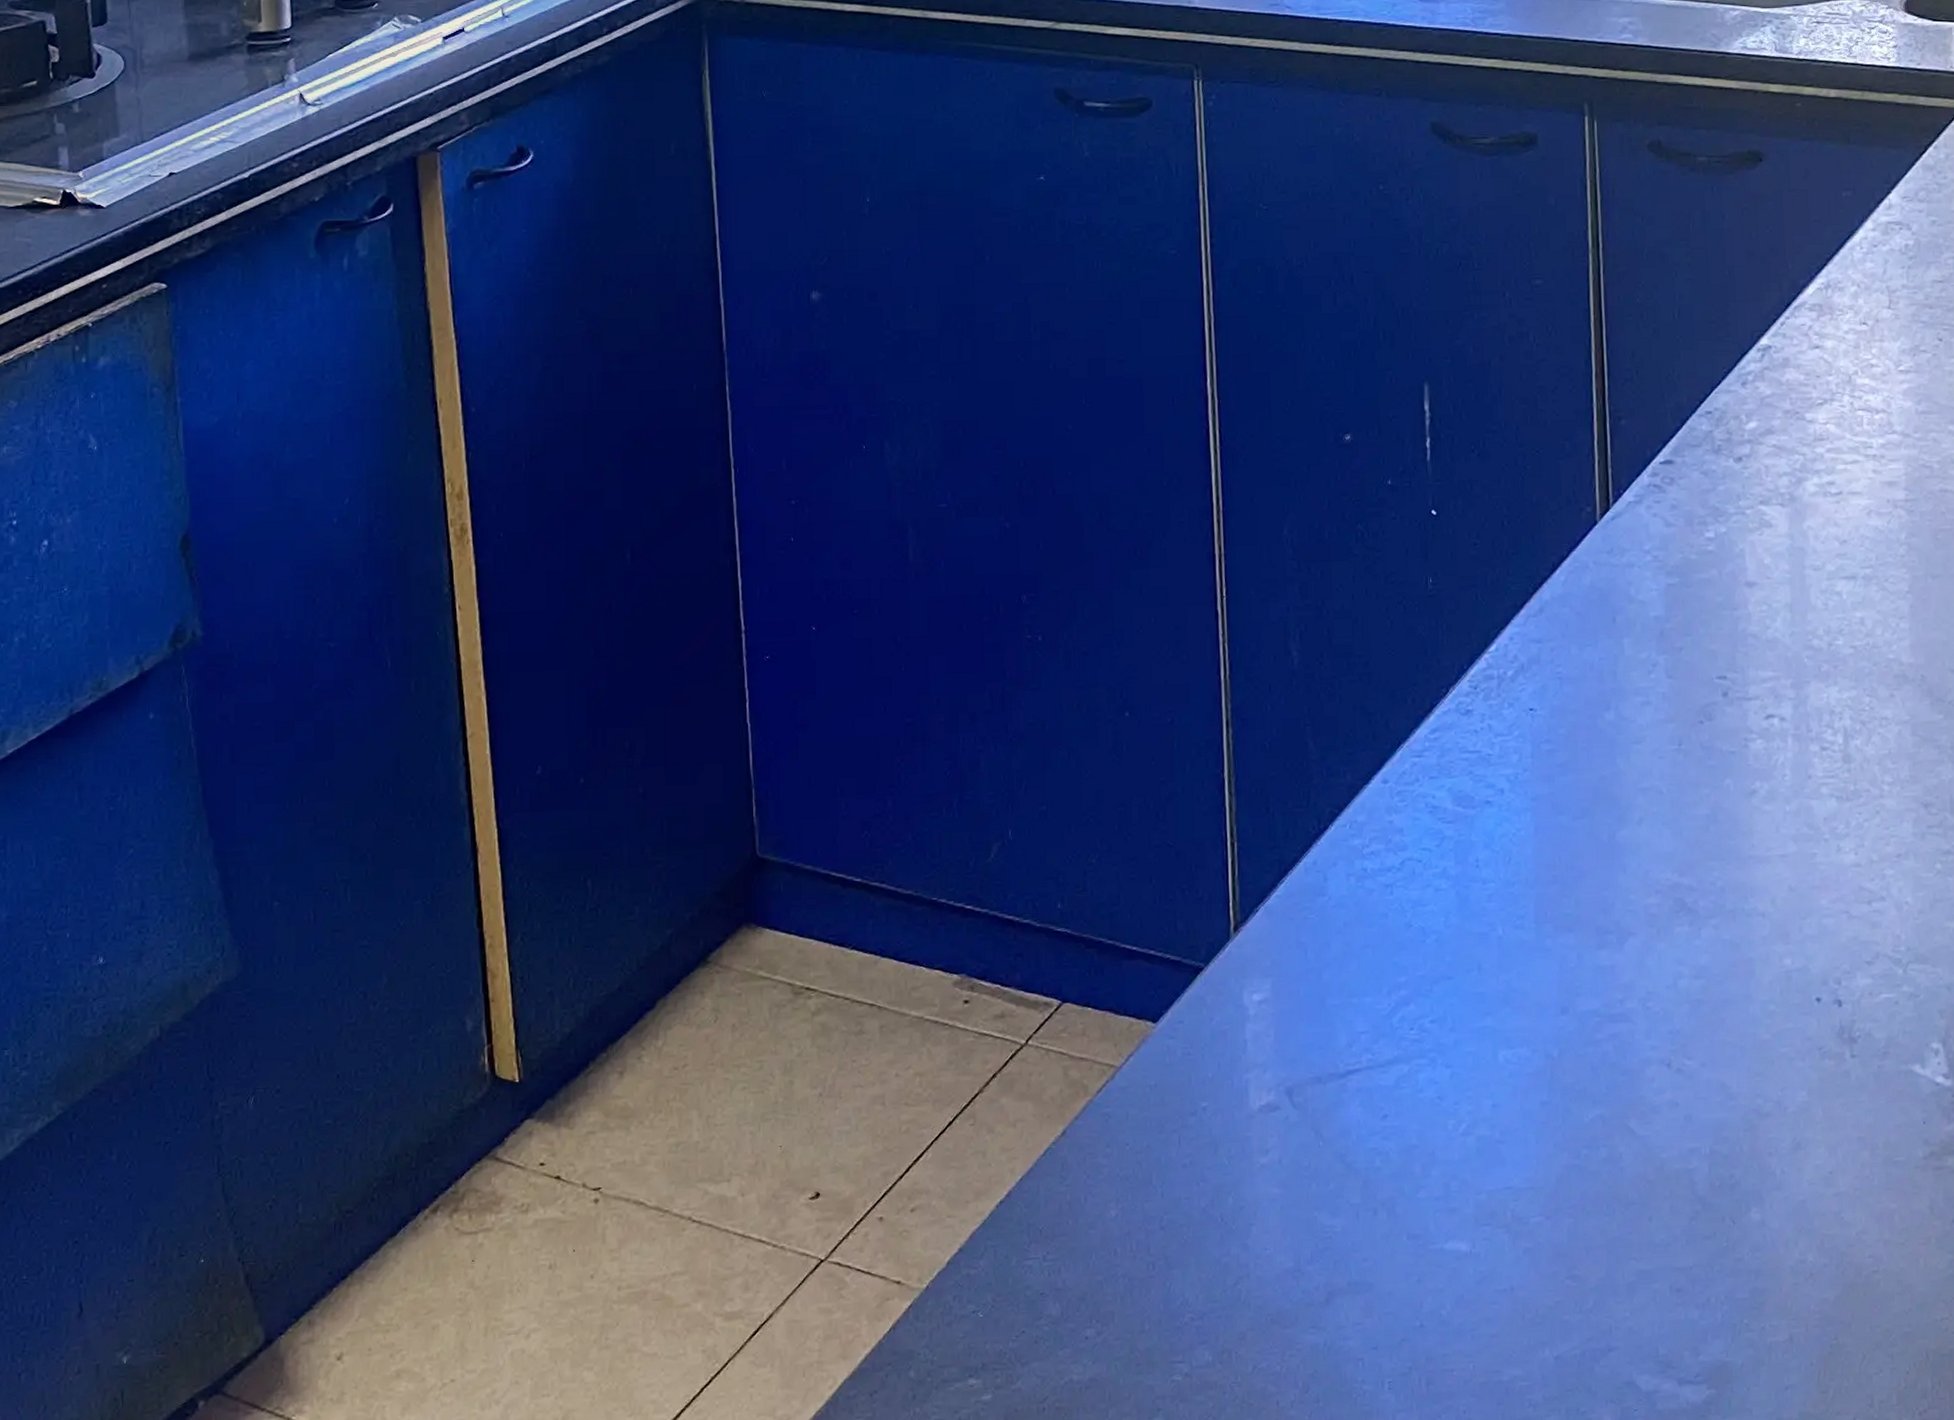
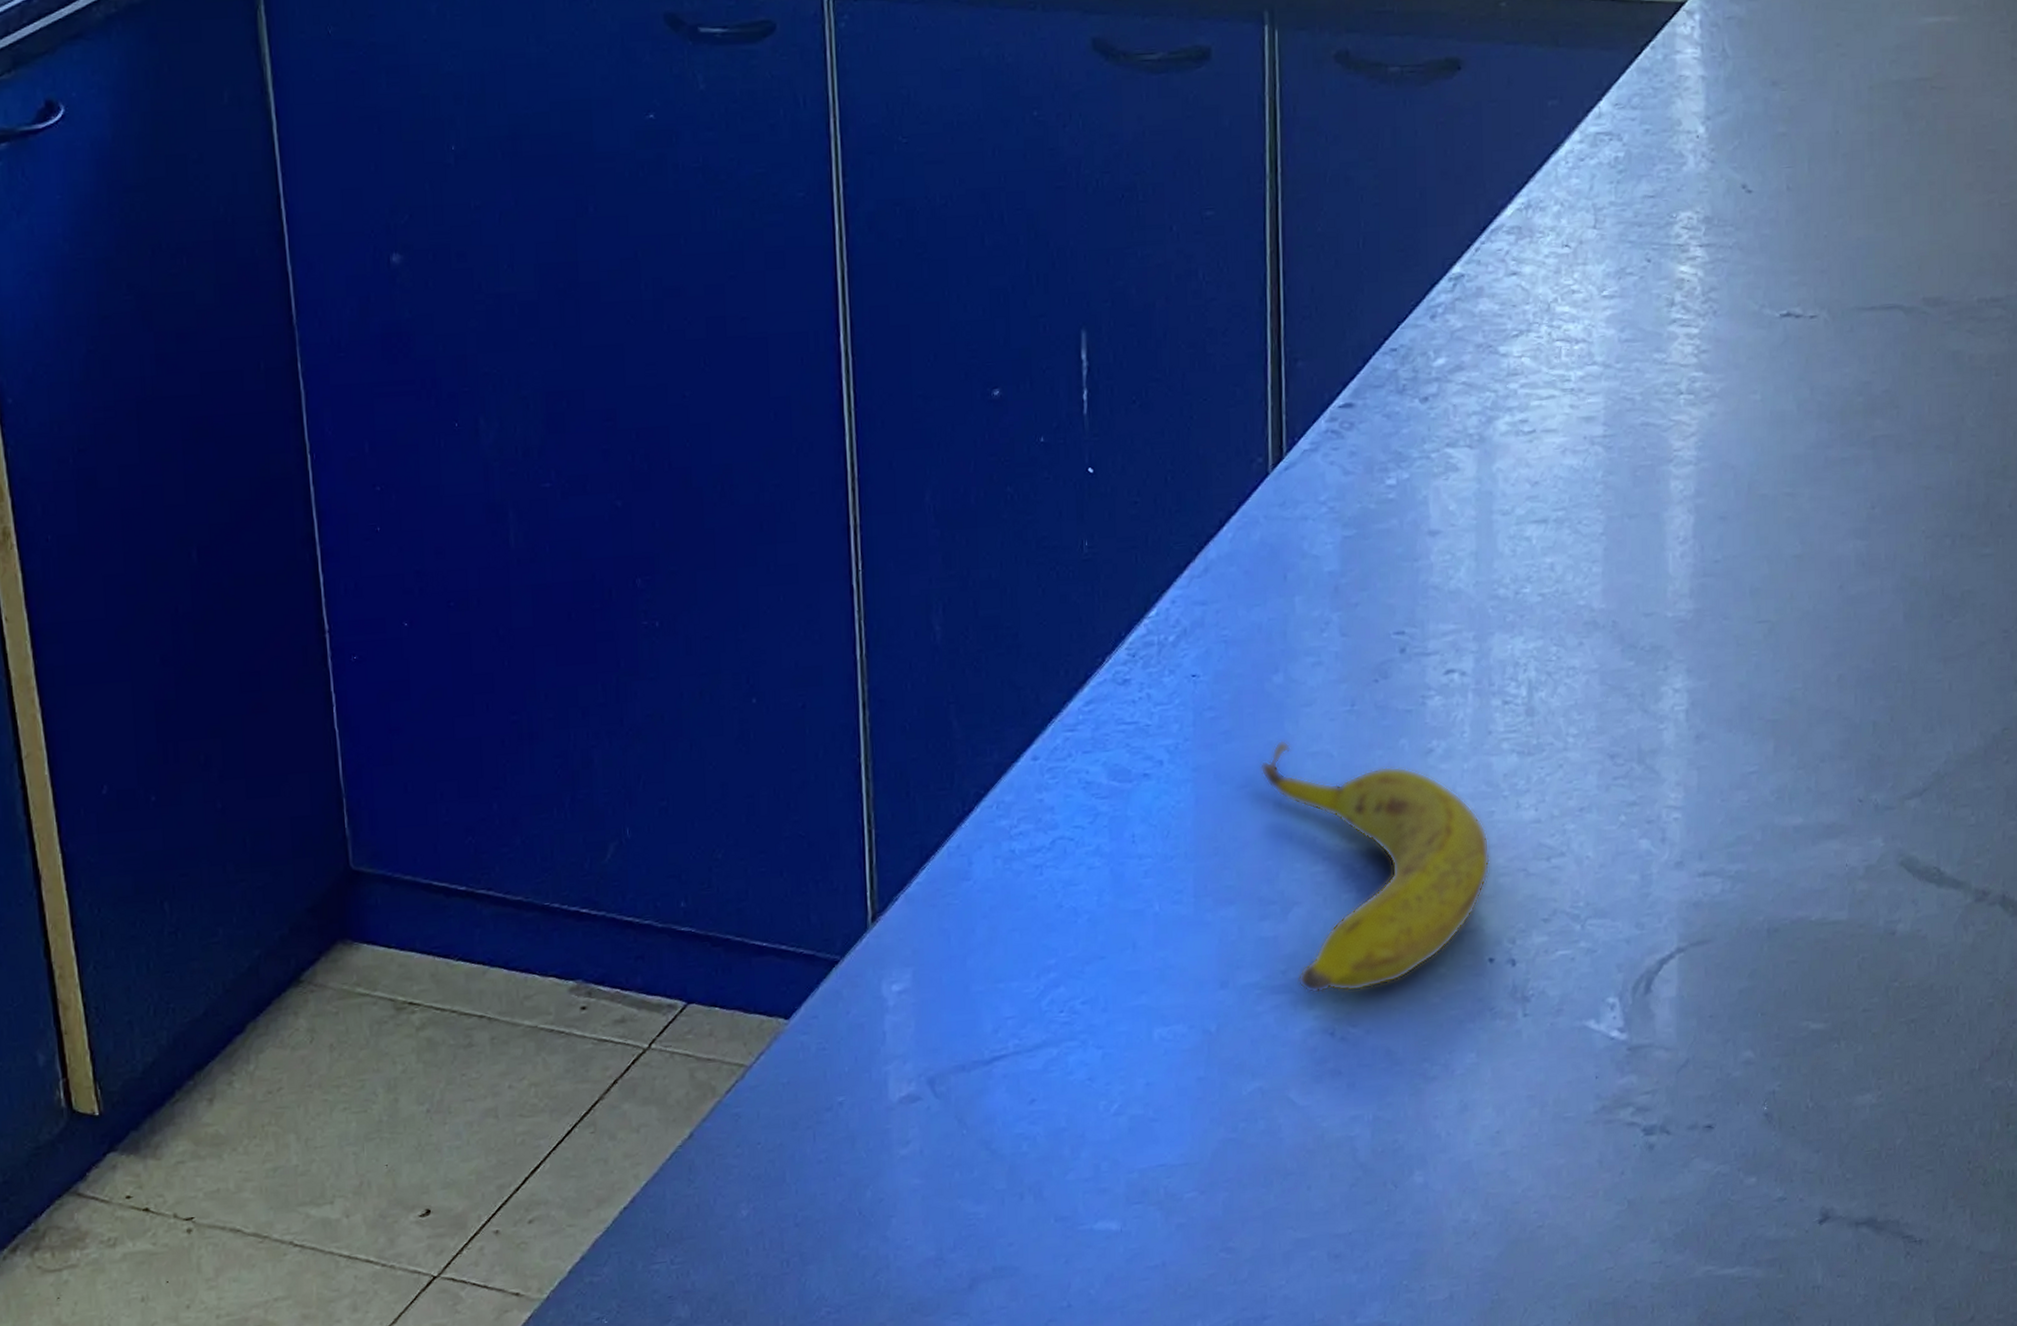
banana: none [1595,775,1815,1025] -> present [1260,740,1491,994]

